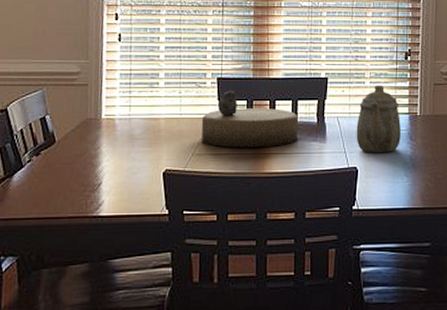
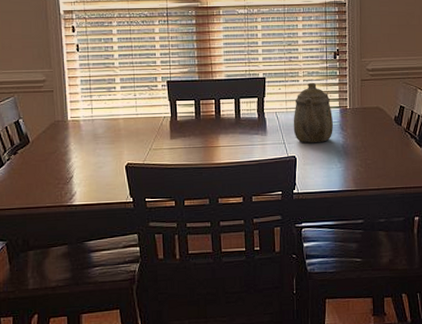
decorative bowl: present [201,90,298,148] -> none [155,91,241,142]

